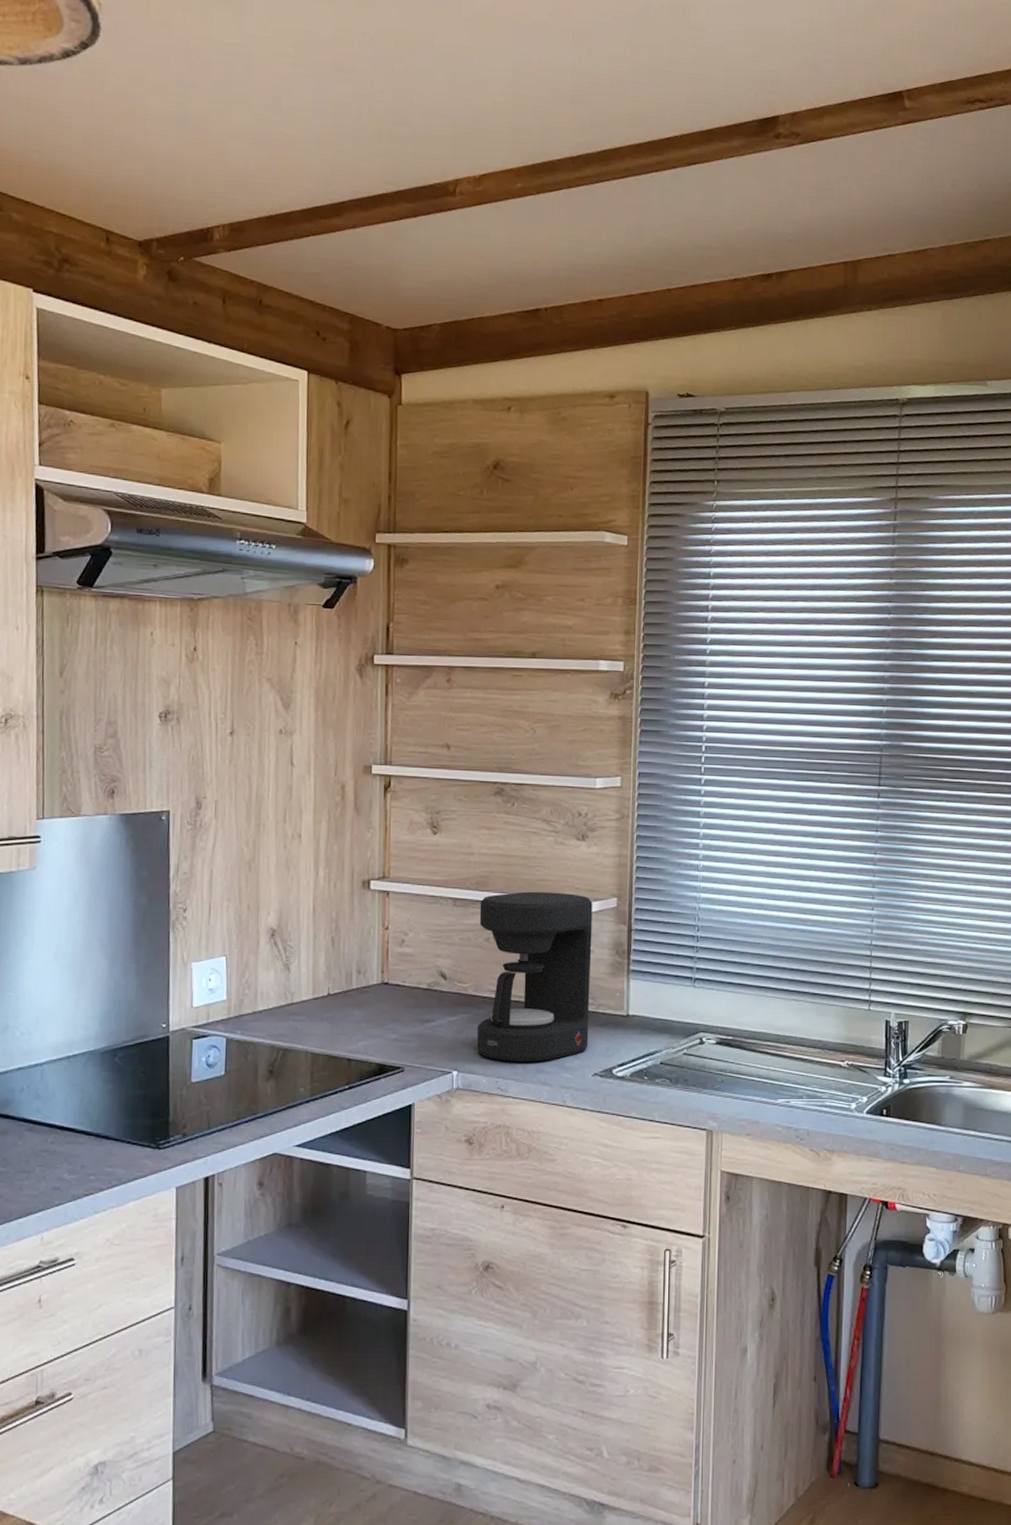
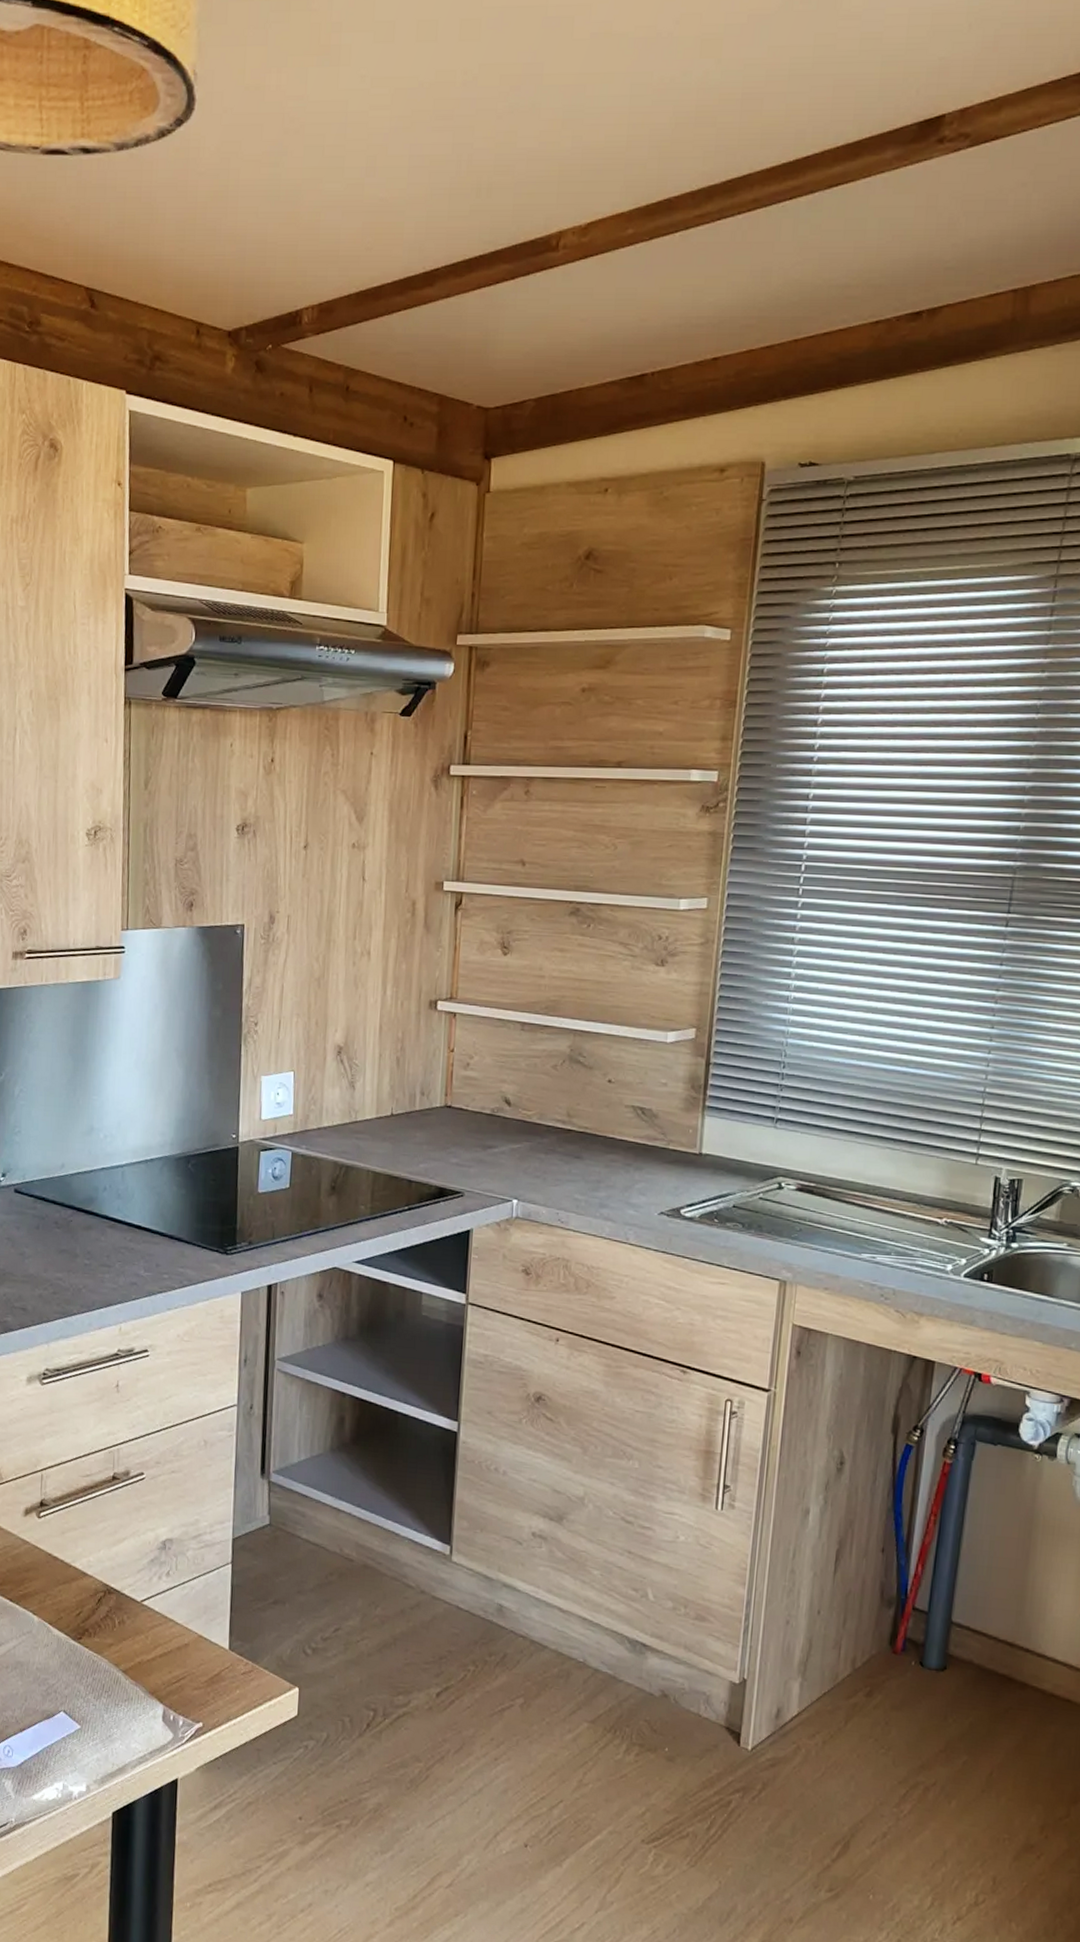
coffee maker: present [477,891,593,1062] -> none [539,1018,669,1196]

